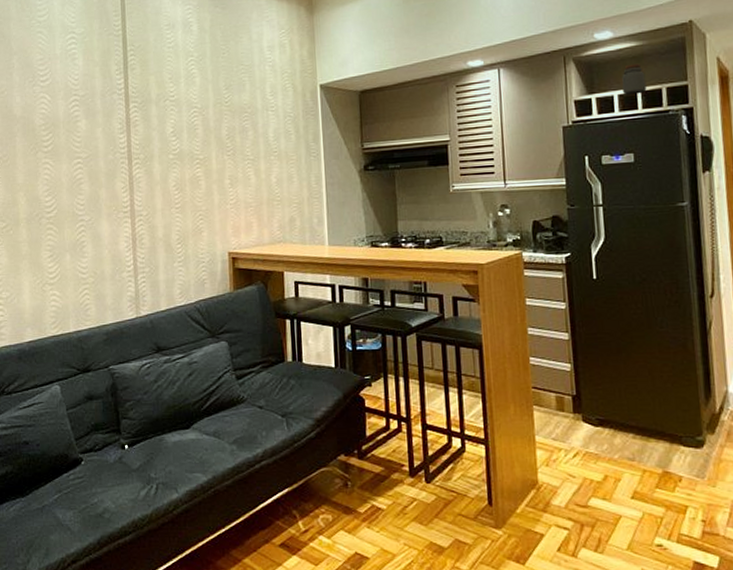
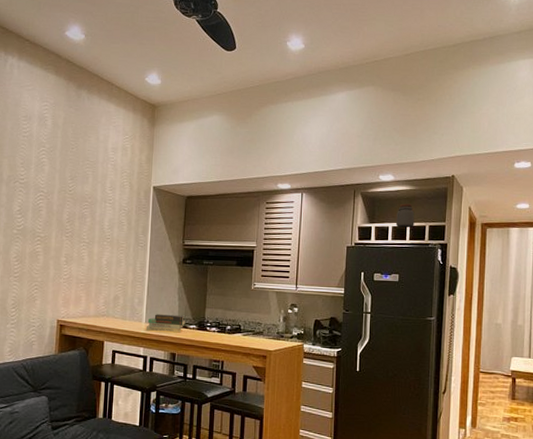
books: none [330,232,376,255] -> present [146,314,186,333]

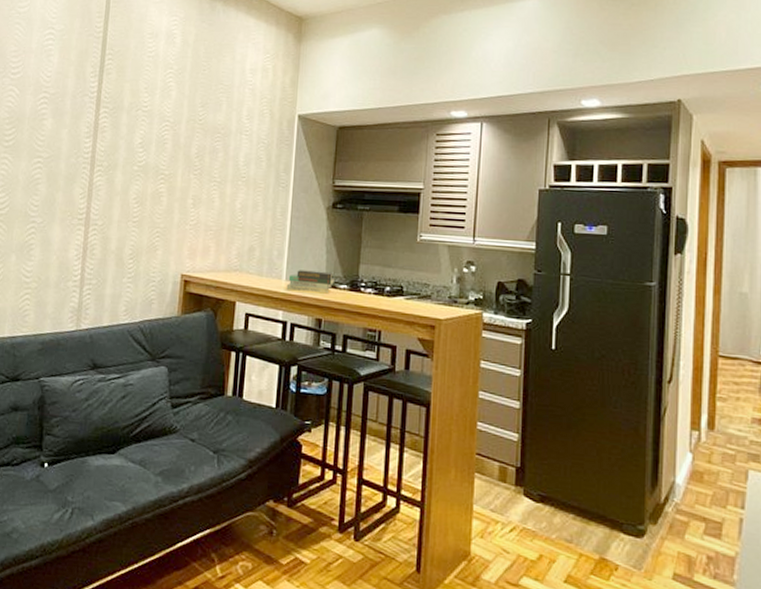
jar: present [395,203,415,228] -> none [603,135,628,167]

